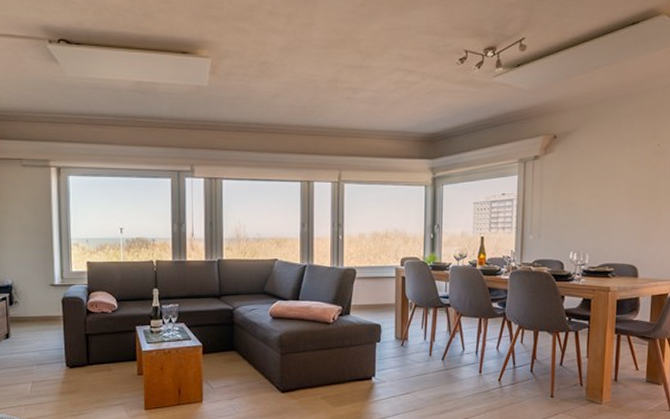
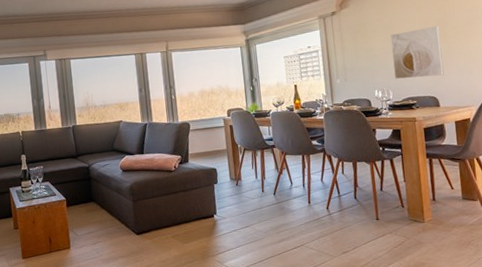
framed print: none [594,185,651,242] -> present [390,25,444,79]

